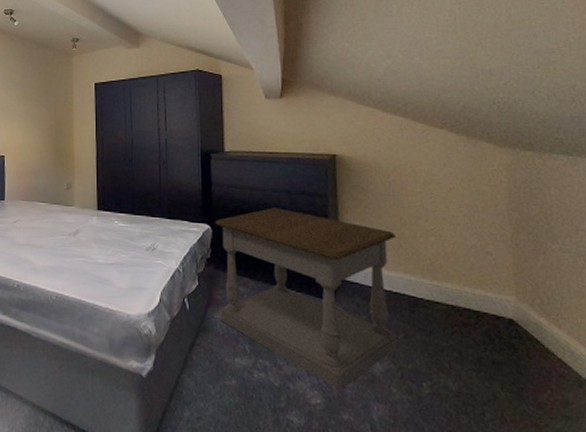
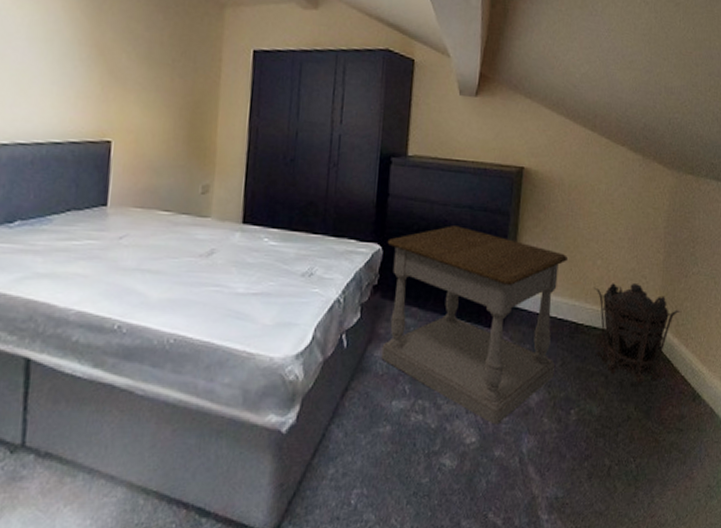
lantern: none [430,259,546,362] -> present [594,283,682,383]

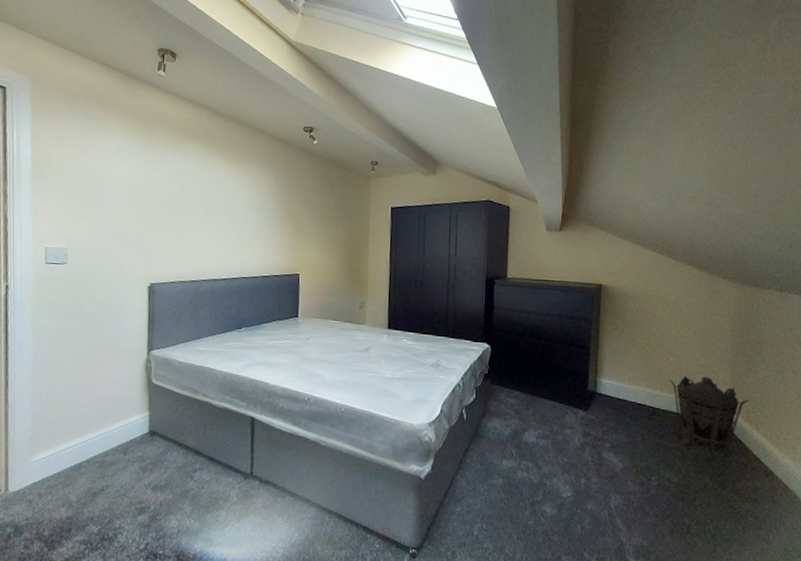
side table: present [381,225,568,425] -> none [493,330,643,484]

